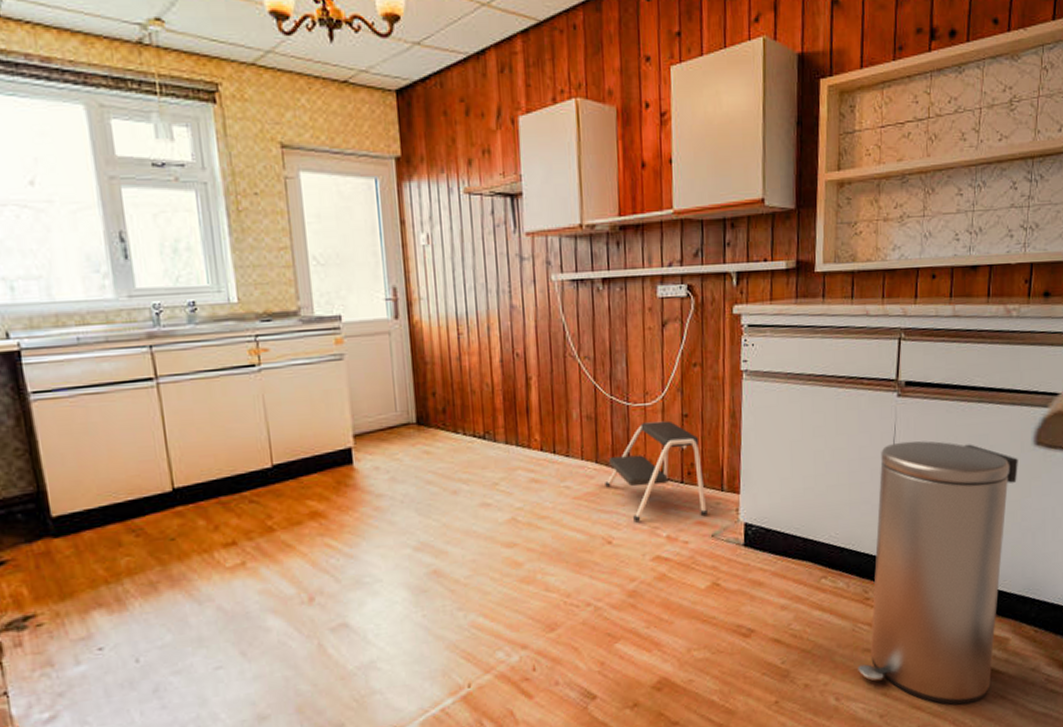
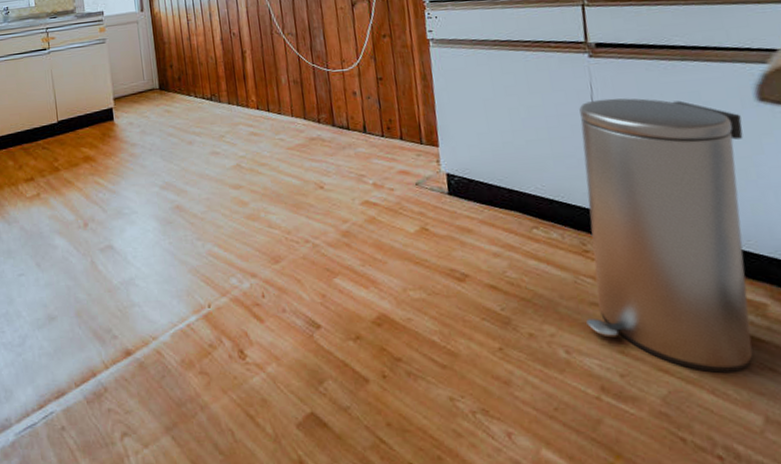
step stool: present [605,420,708,523] -> none [313,83,410,171]

